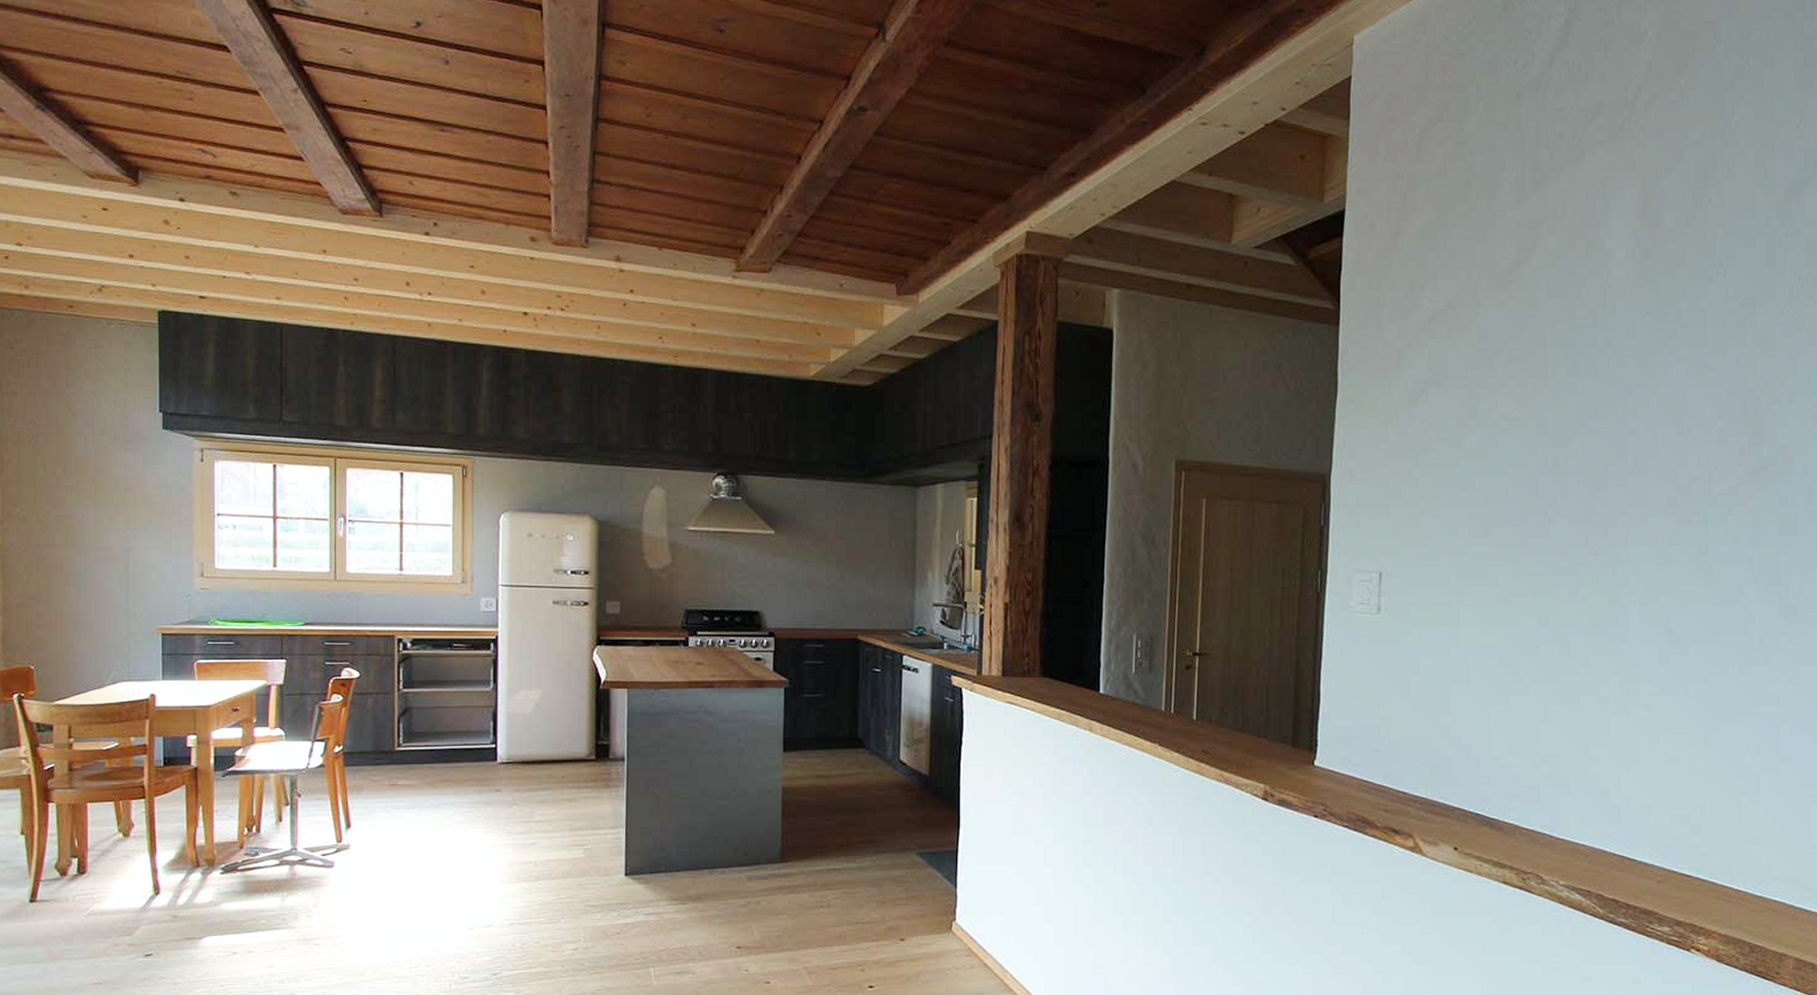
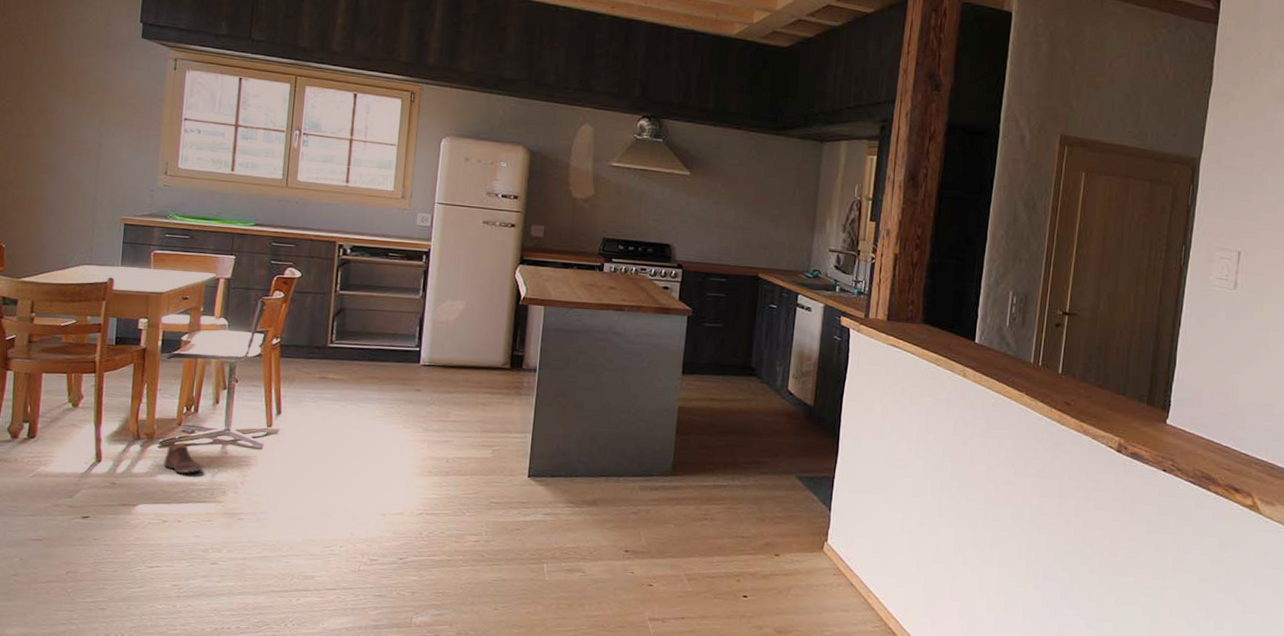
shoe: none [228,867,272,900] -> present [164,443,204,474]

